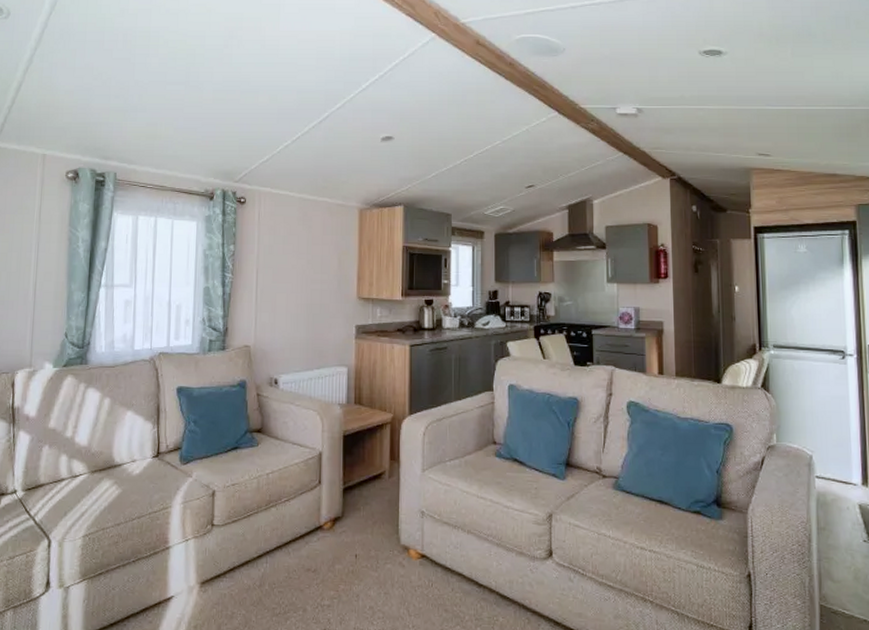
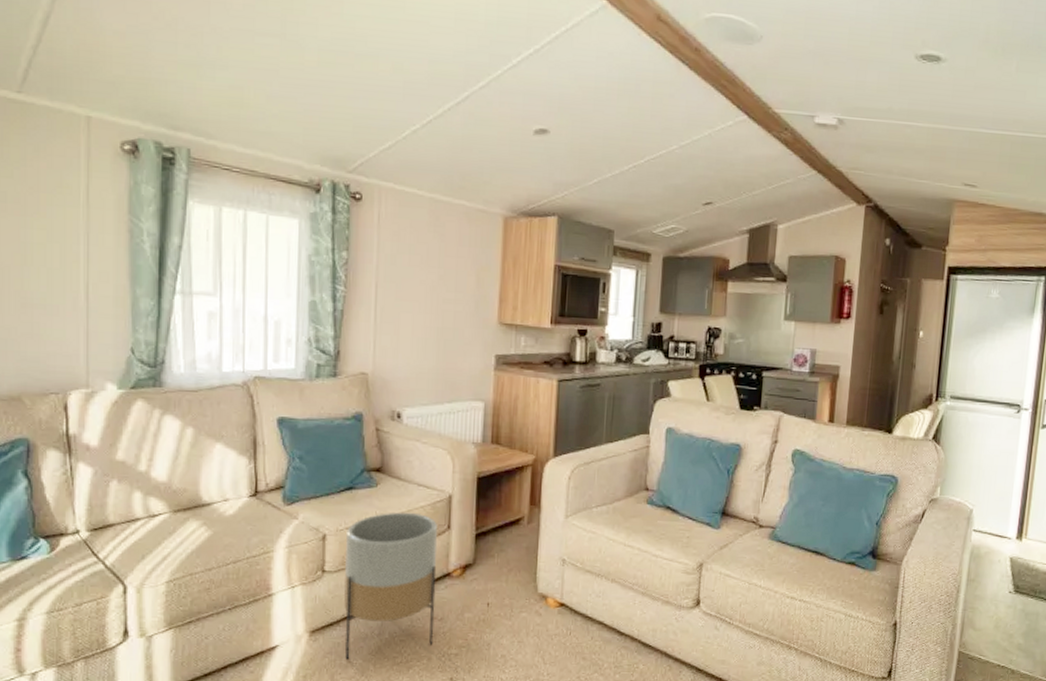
planter: none [230,469,310,611] -> present [344,512,437,660]

